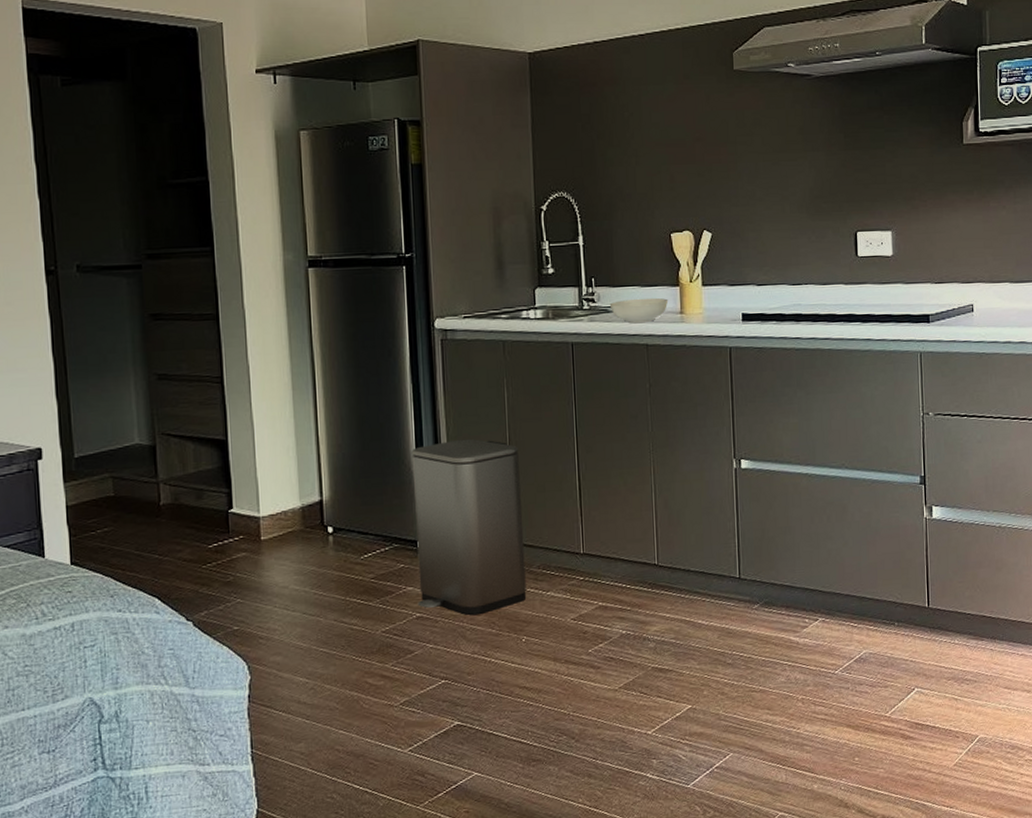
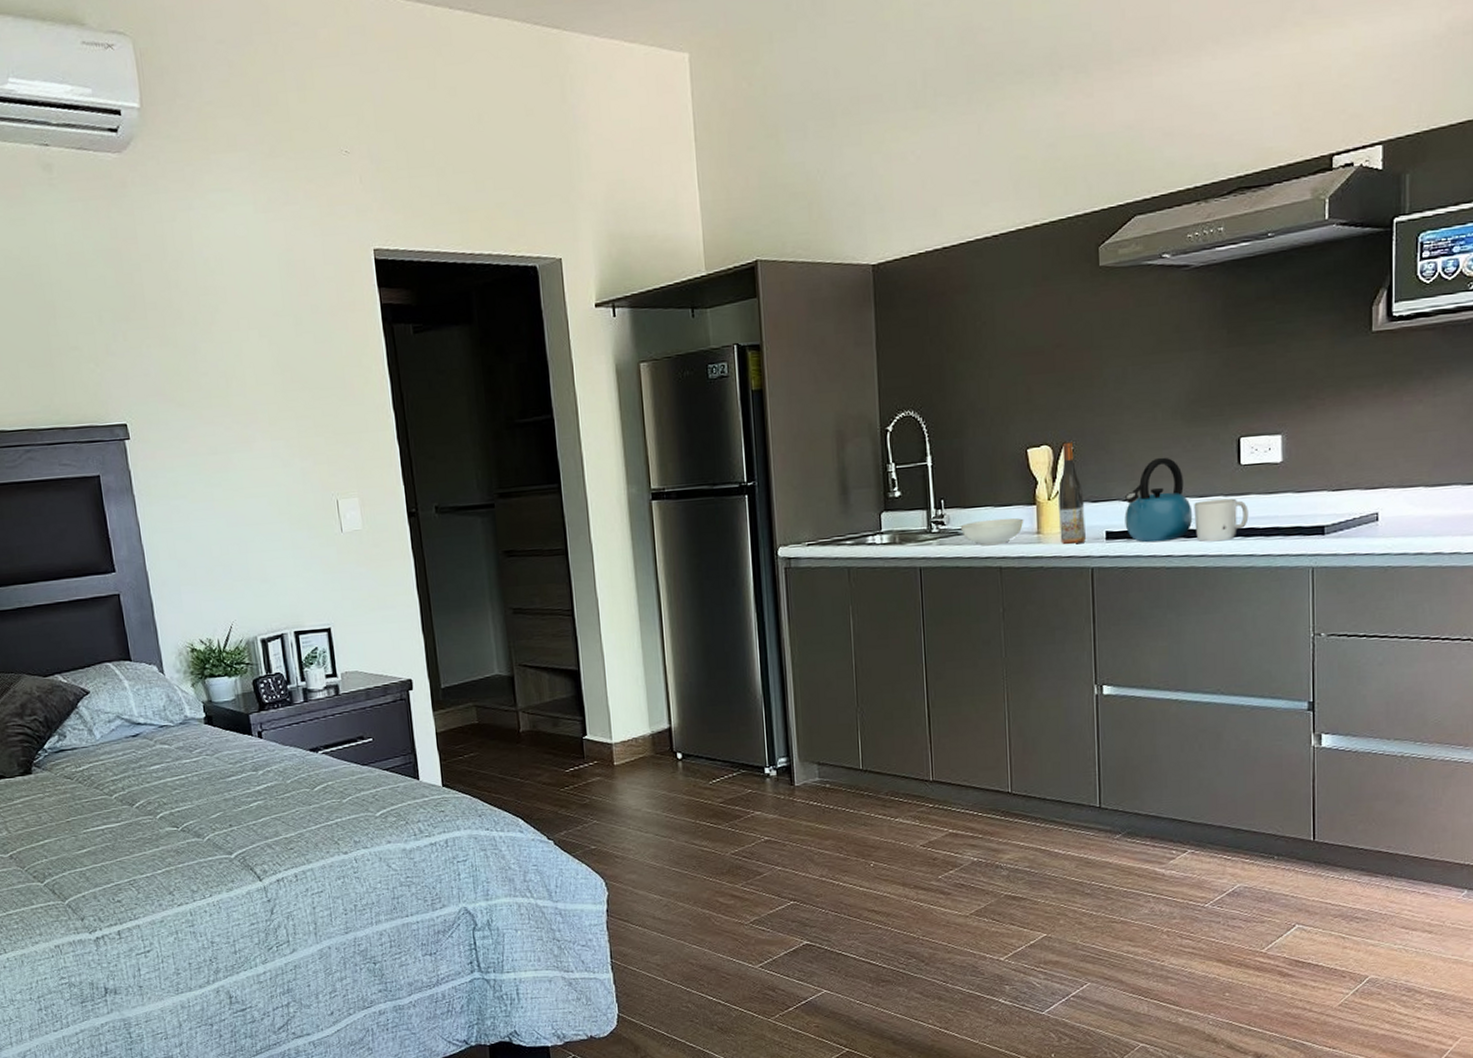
pedal bin: present [411,438,527,615] -> none [757,666,875,840]
wine bottle: none [699,229,724,325] -> present [1058,442,1086,545]
kettle: none [758,246,818,325] -> present [1124,457,1193,543]
mug: none [819,286,866,327] -> present [1194,498,1249,543]

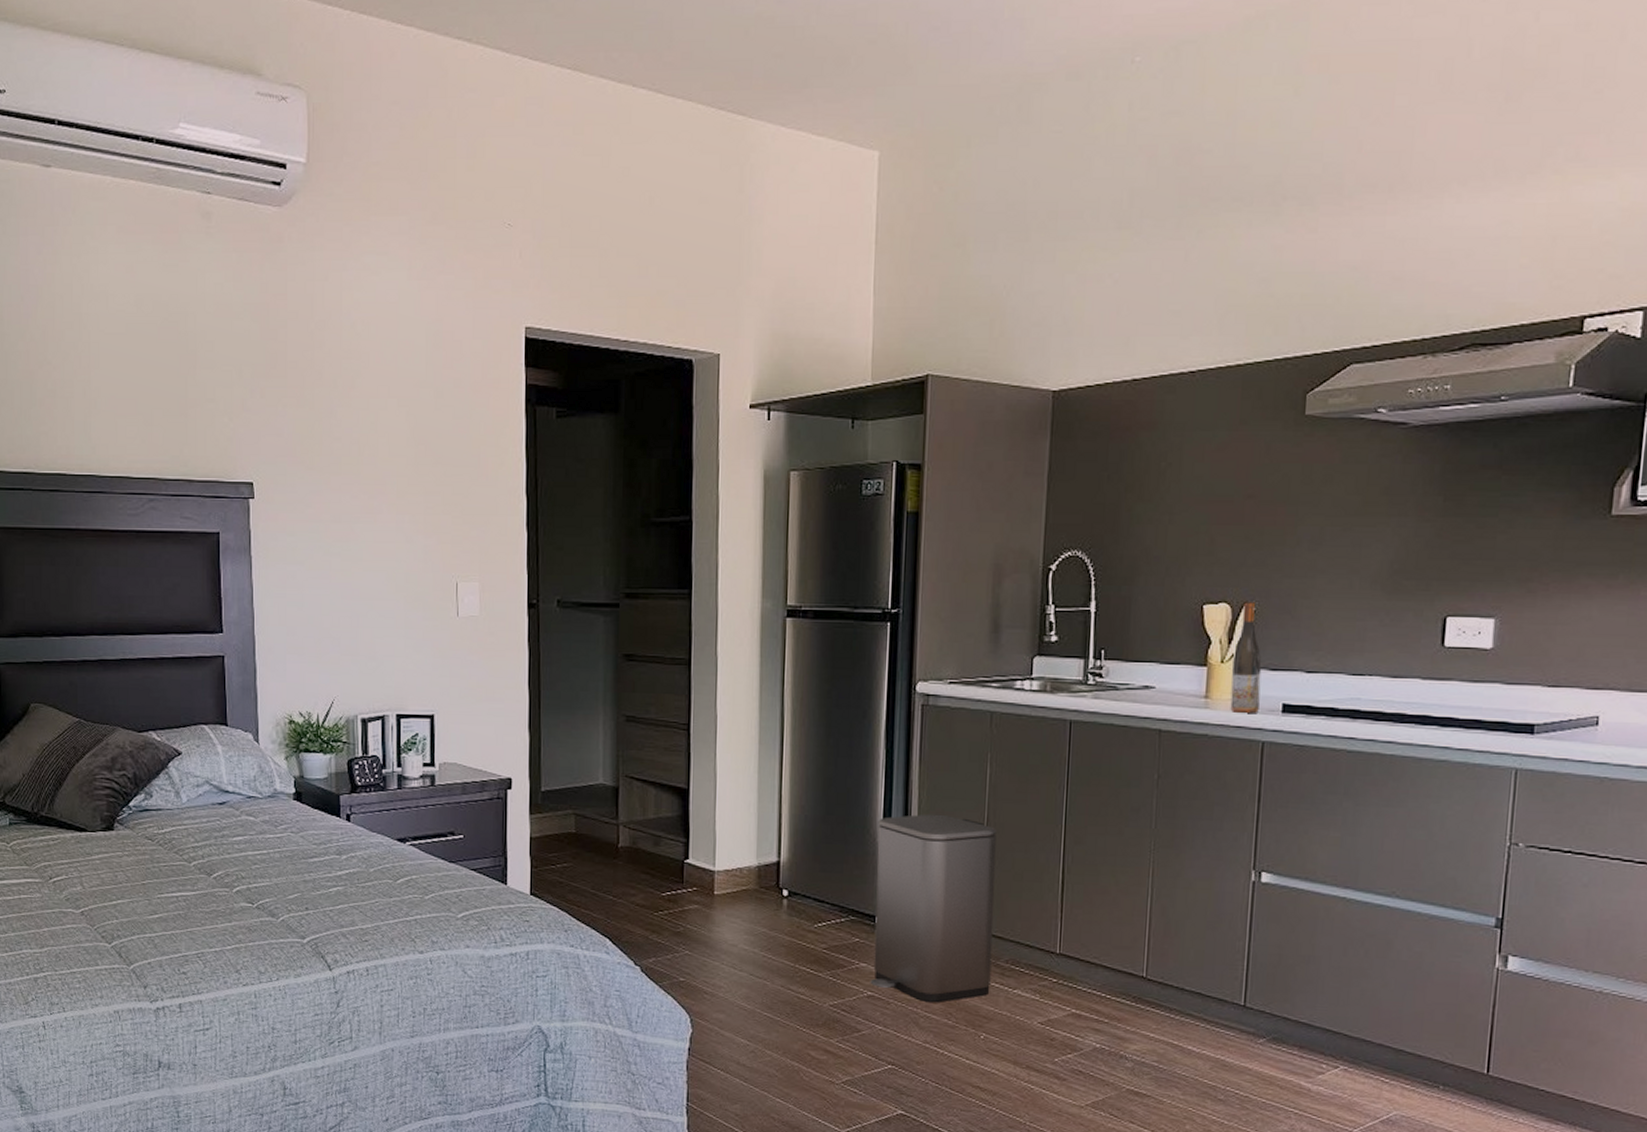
pedal bin: none [757,666,875,840] -> present [870,814,997,1002]
bowl: present [960,518,1024,546] -> none [1119,676,1192,706]
kettle: present [1124,457,1193,543] -> none [1305,629,1384,722]
mug: present [1194,498,1249,543] -> none [1384,681,1448,729]

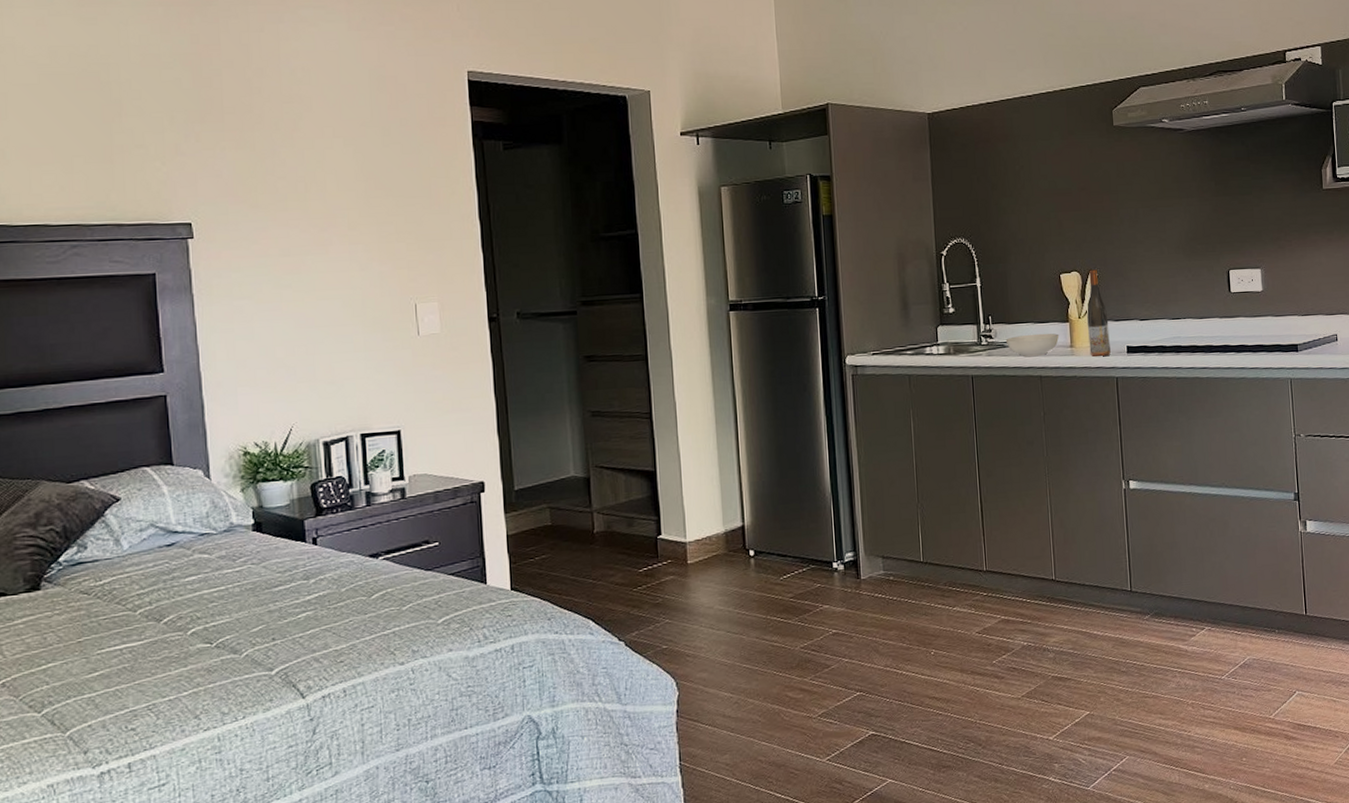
pedal bin: present [870,814,997,1002] -> none [826,465,934,631]
bowl: none [1119,676,1192,706] -> present [1005,333,1060,358]

